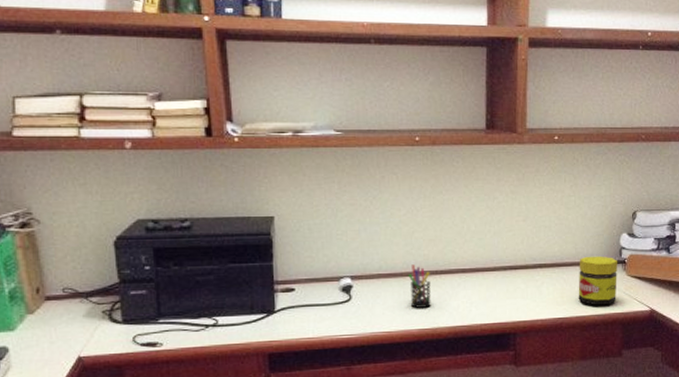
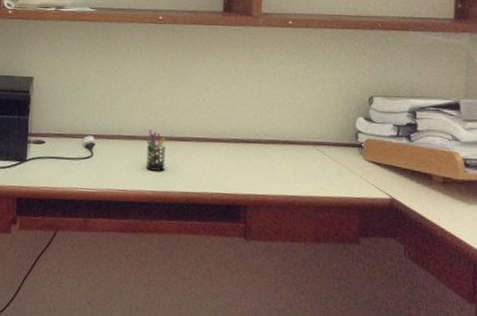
jar: present [578,256,617,306] -> none [311,136,354,189]

